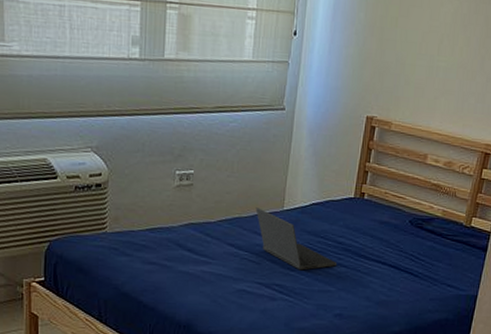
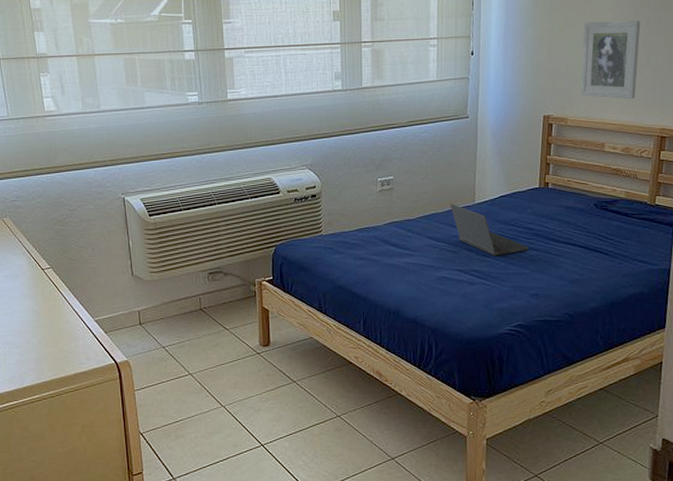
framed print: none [408,12,480,109] -> present [580,21,641,100]

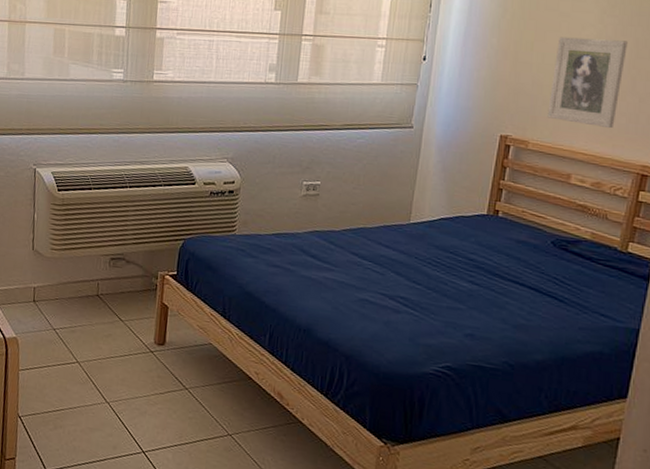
laptop computer: present [450,203,529,256] -> none [381,219,469,285]

